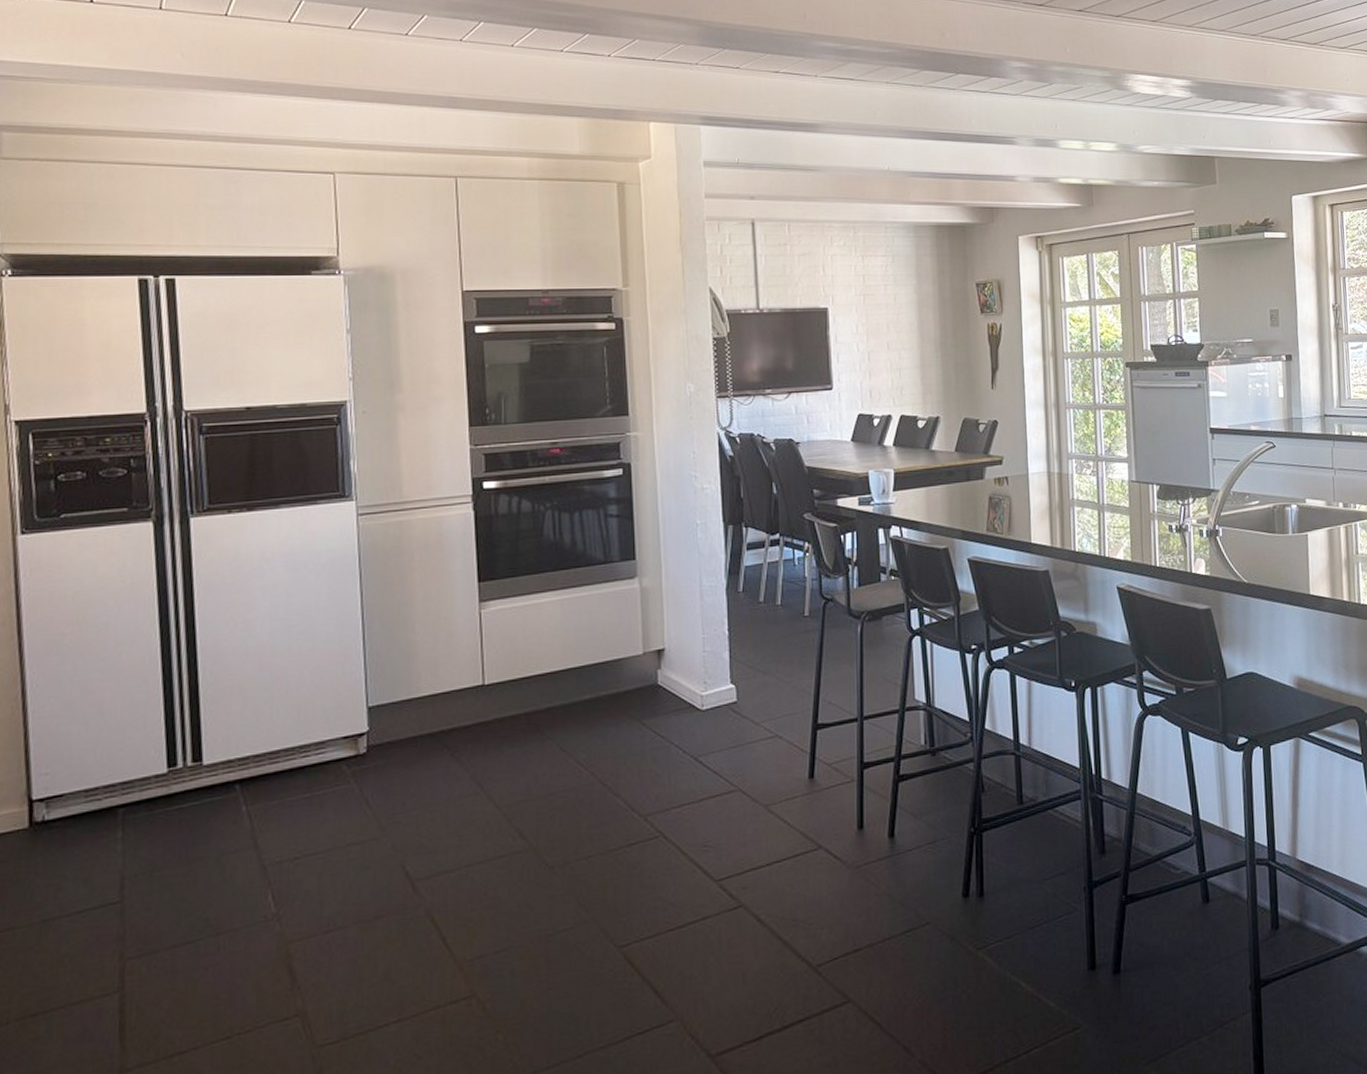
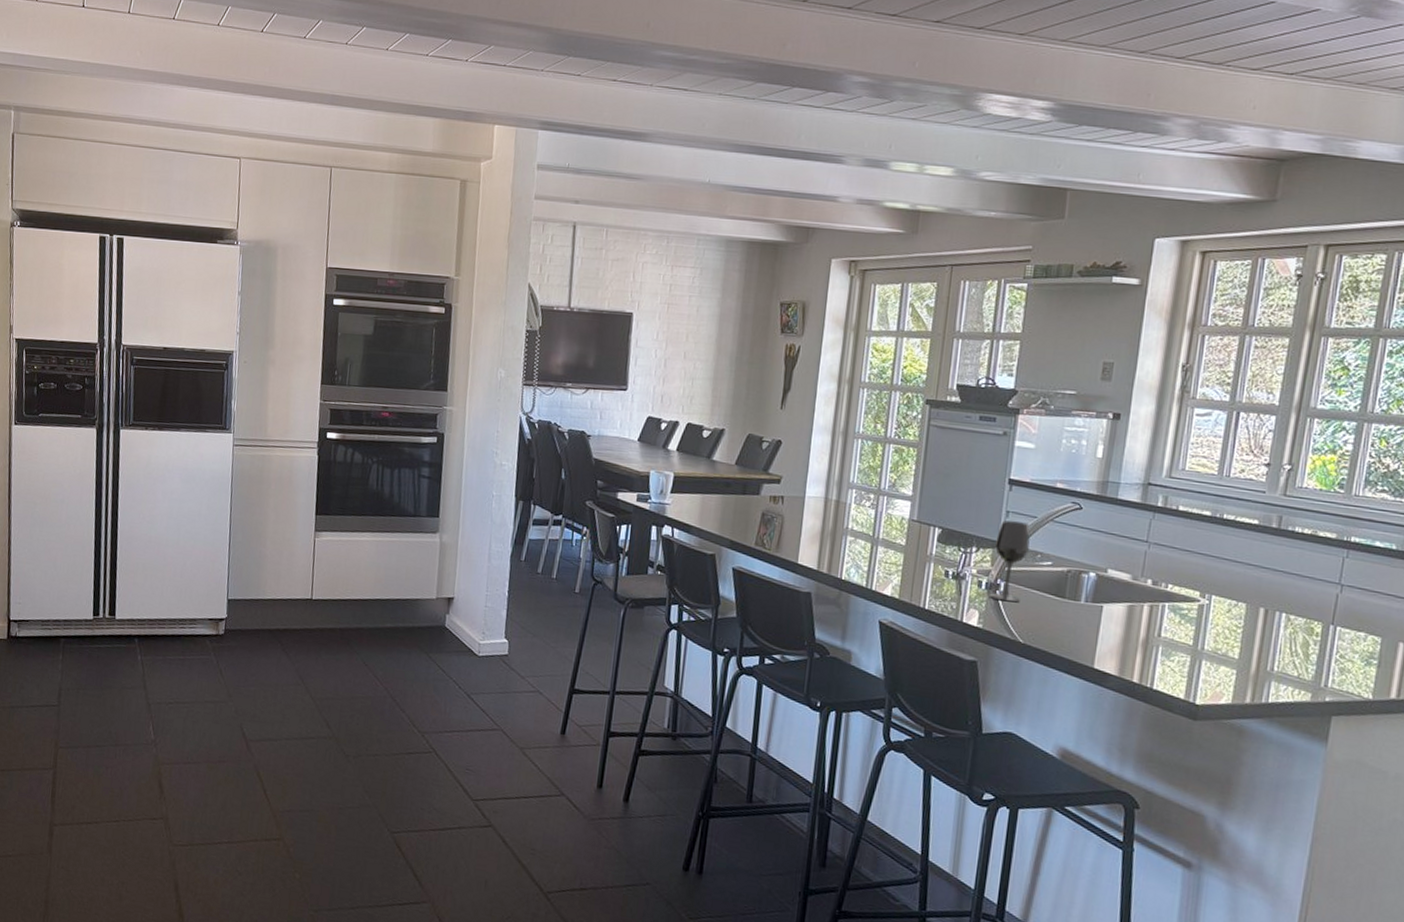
wine glass: none [1208,467,1238,546] -> present [990,520,1030,603]

